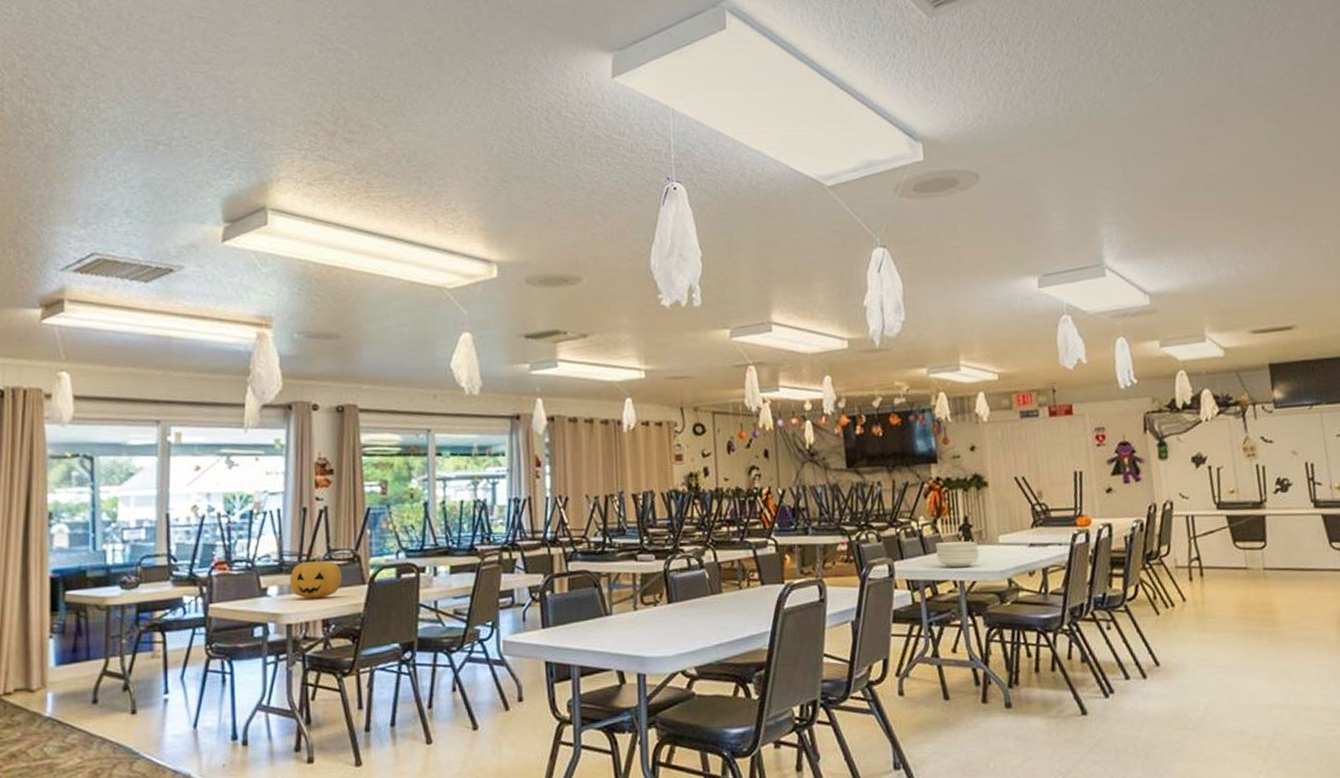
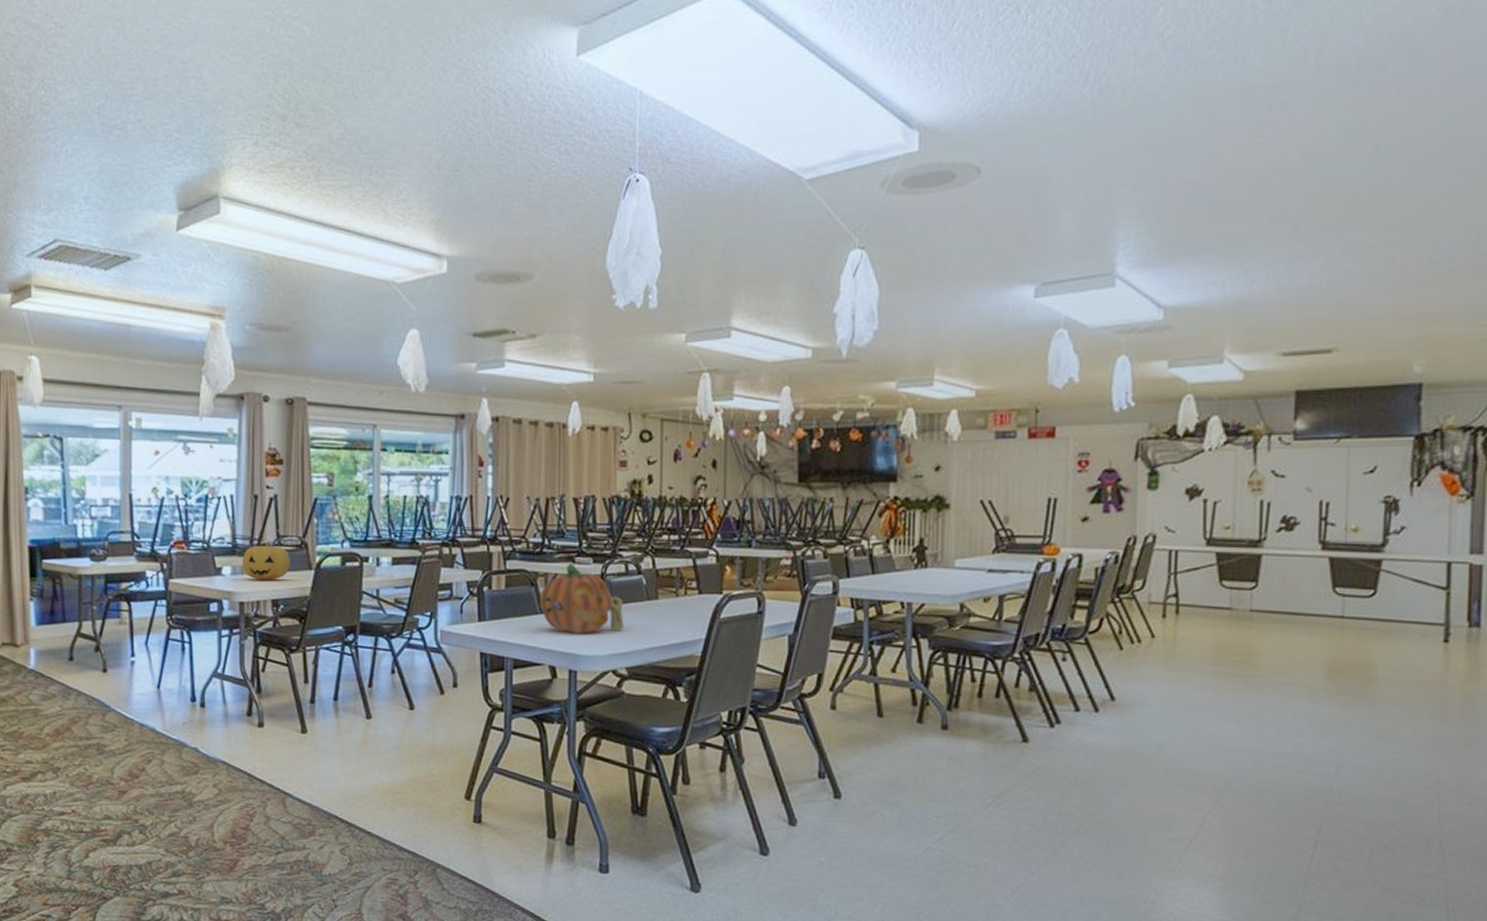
jack-o'-lantern: none [604,562,690,634] -> present [540,564,624,633]
bowl: present [934,541,979,568] -> none [885,563,931,589]

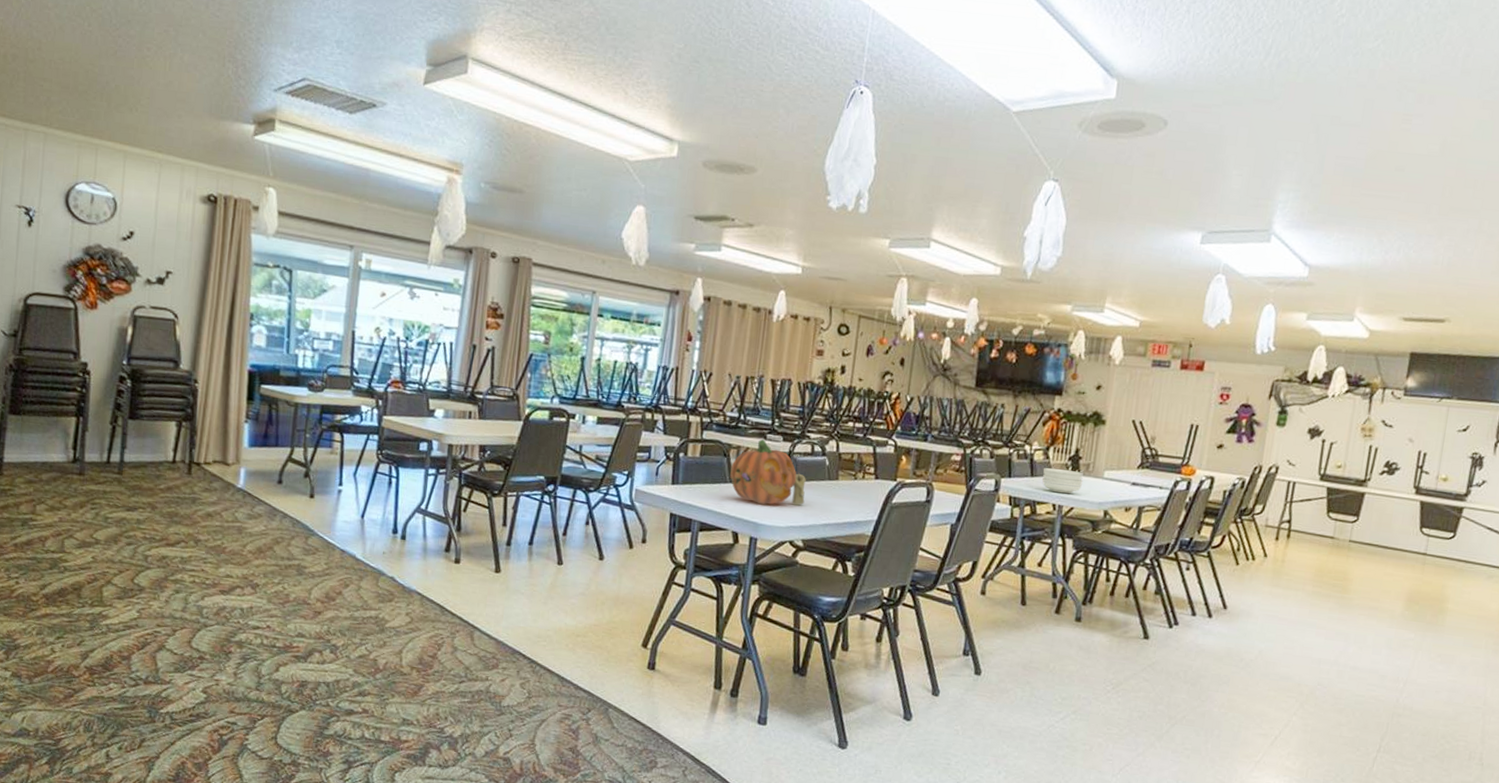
decorative pumpkin: present [242,540,291,580] -> none [455,389,502,427]
bowl: none [885,563,931,589] -> present [1042,468,1083,494]

